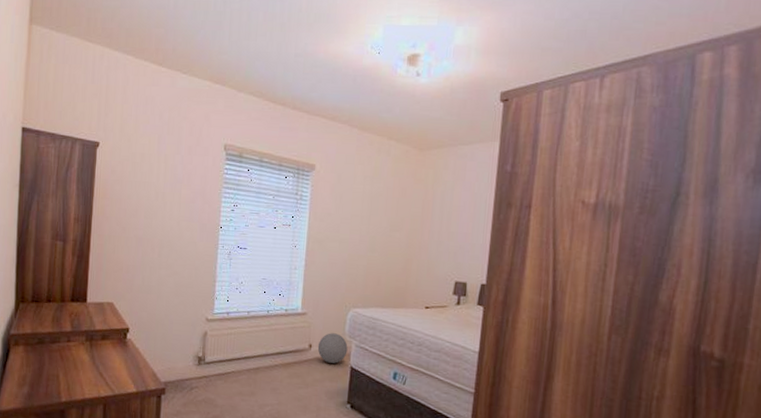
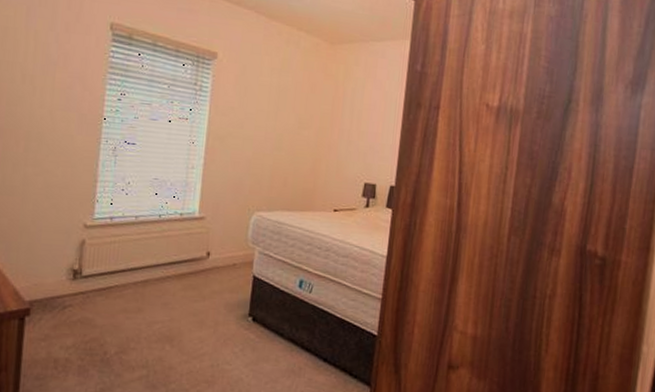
decorative ball: present [317,333,348,364] -> none [216,239,251,273]

